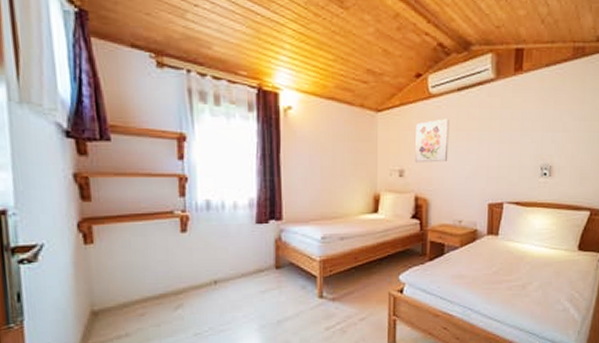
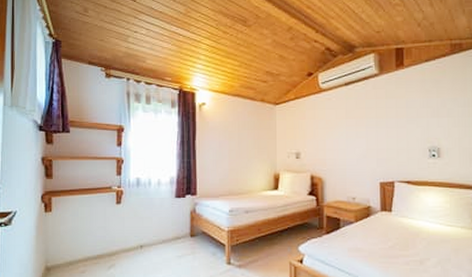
wall art: present [415,118,450,163] -> none [309,108,340,146]

